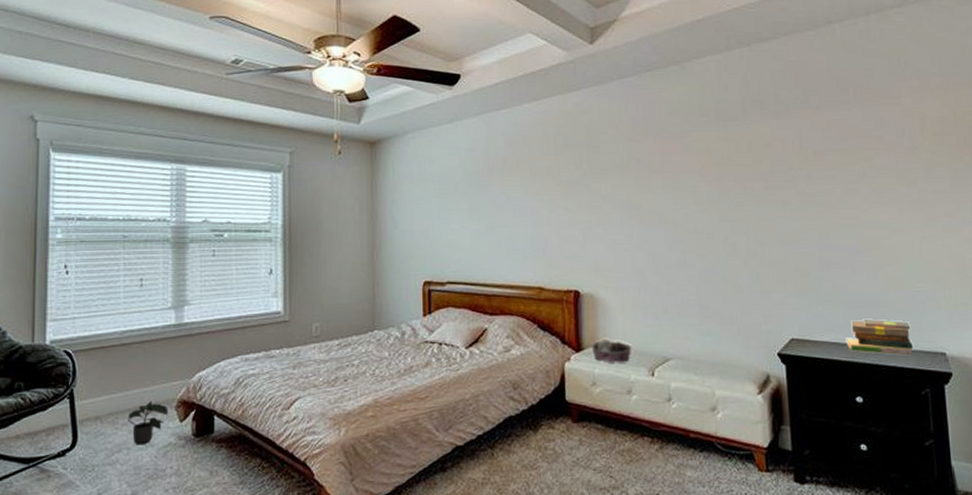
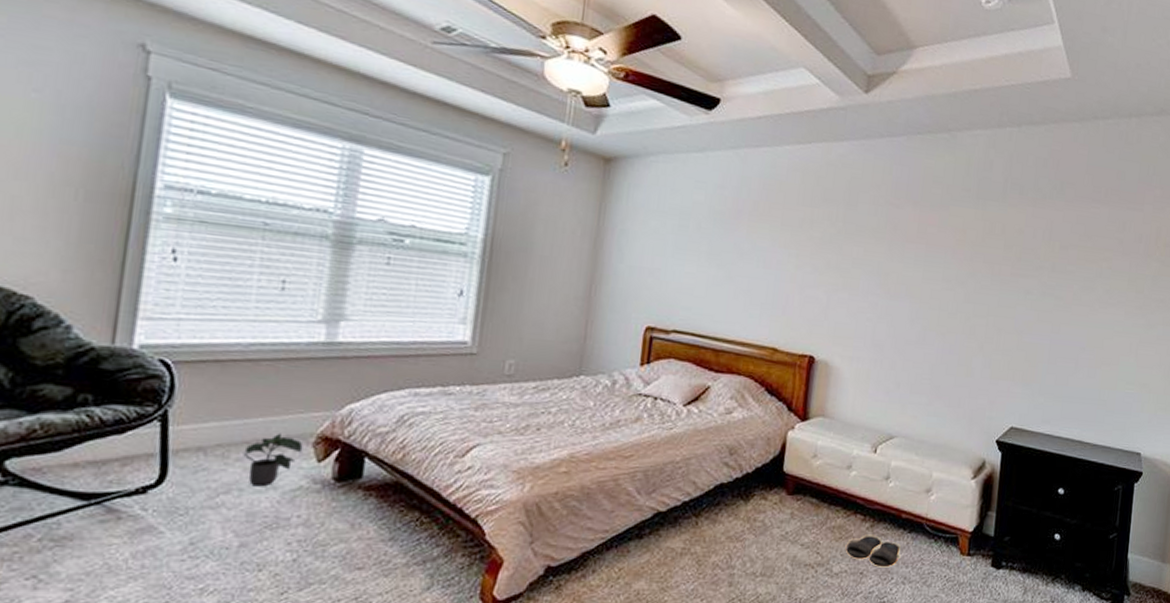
decorative basket: present [591,338,632,363] -> none [817,409,859,437]
slippers: none [639,457,694,487] -> present [846,536,899,566]
books: present [847,320,914,356] -> none [1059,414,1116,453]

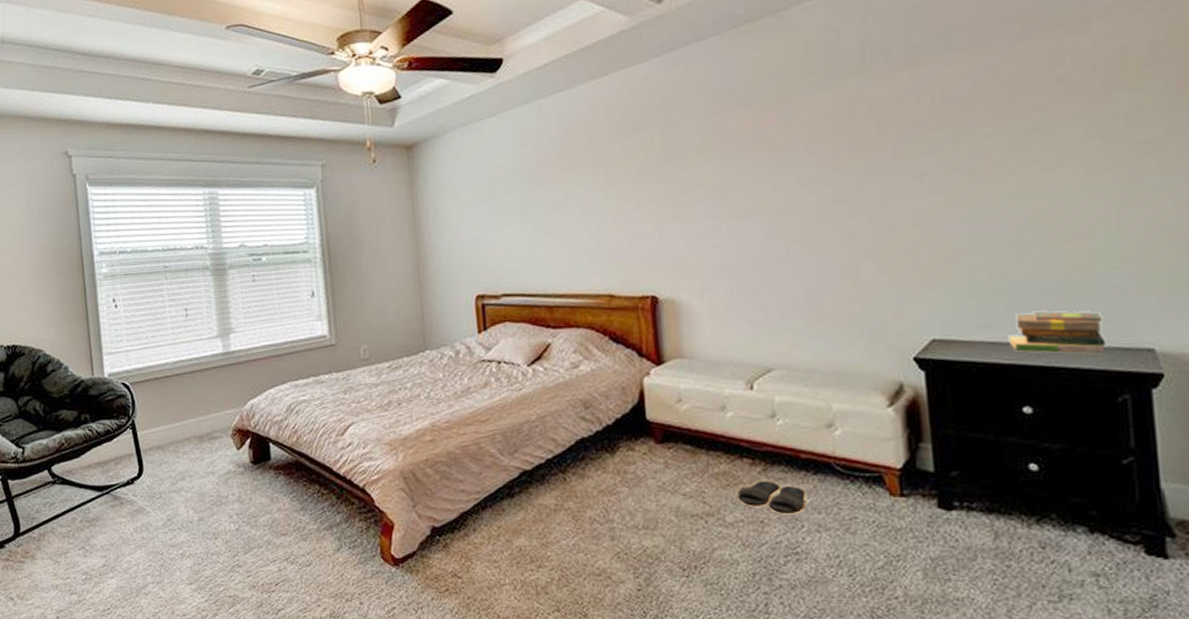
potted plant: present [242,433,303,487] -> none [186,429,225,473]
books: none [1059,414,1116,453] -> present [1010,311,1107,354]

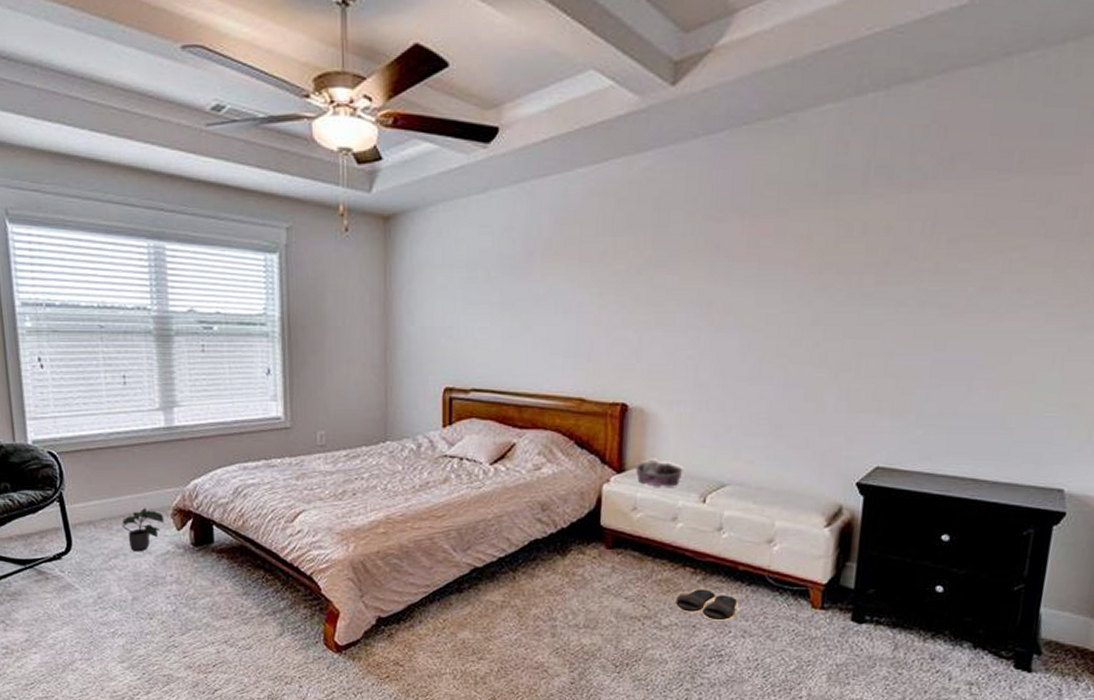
potted plant: none [186,429,225,473] -> present [120,507,165,552]
decorative basket: none [674,349,725,377] -> present [635,459,683,487]
books: present [1010,311,1107,354] -> none [943,448,1028,491]

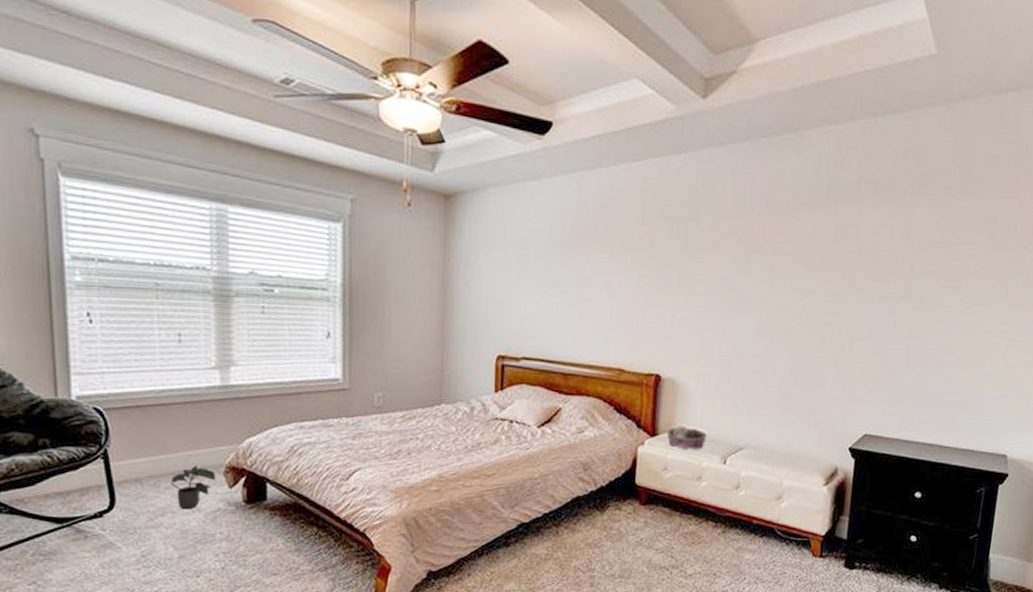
slippers: present [676,589,737,620] -> none [699,541,751,568]

